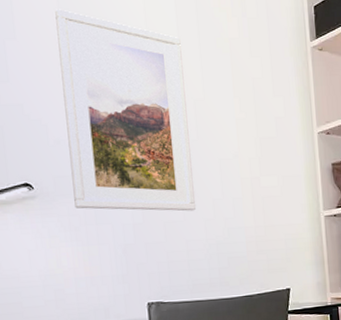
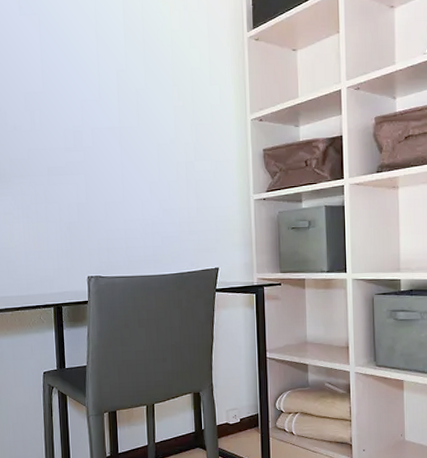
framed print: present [55,9,197,211] -> none [17,7,135,193]

